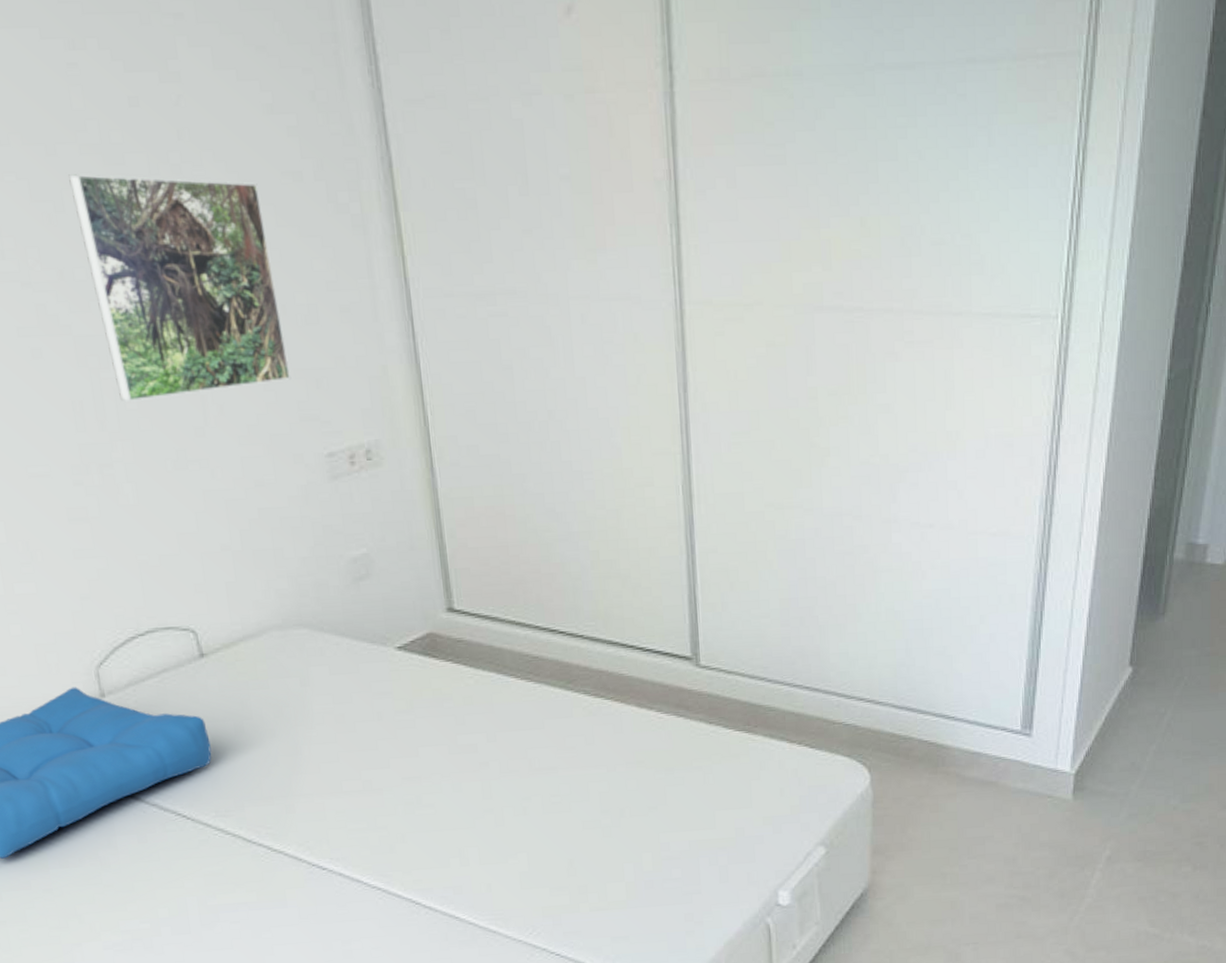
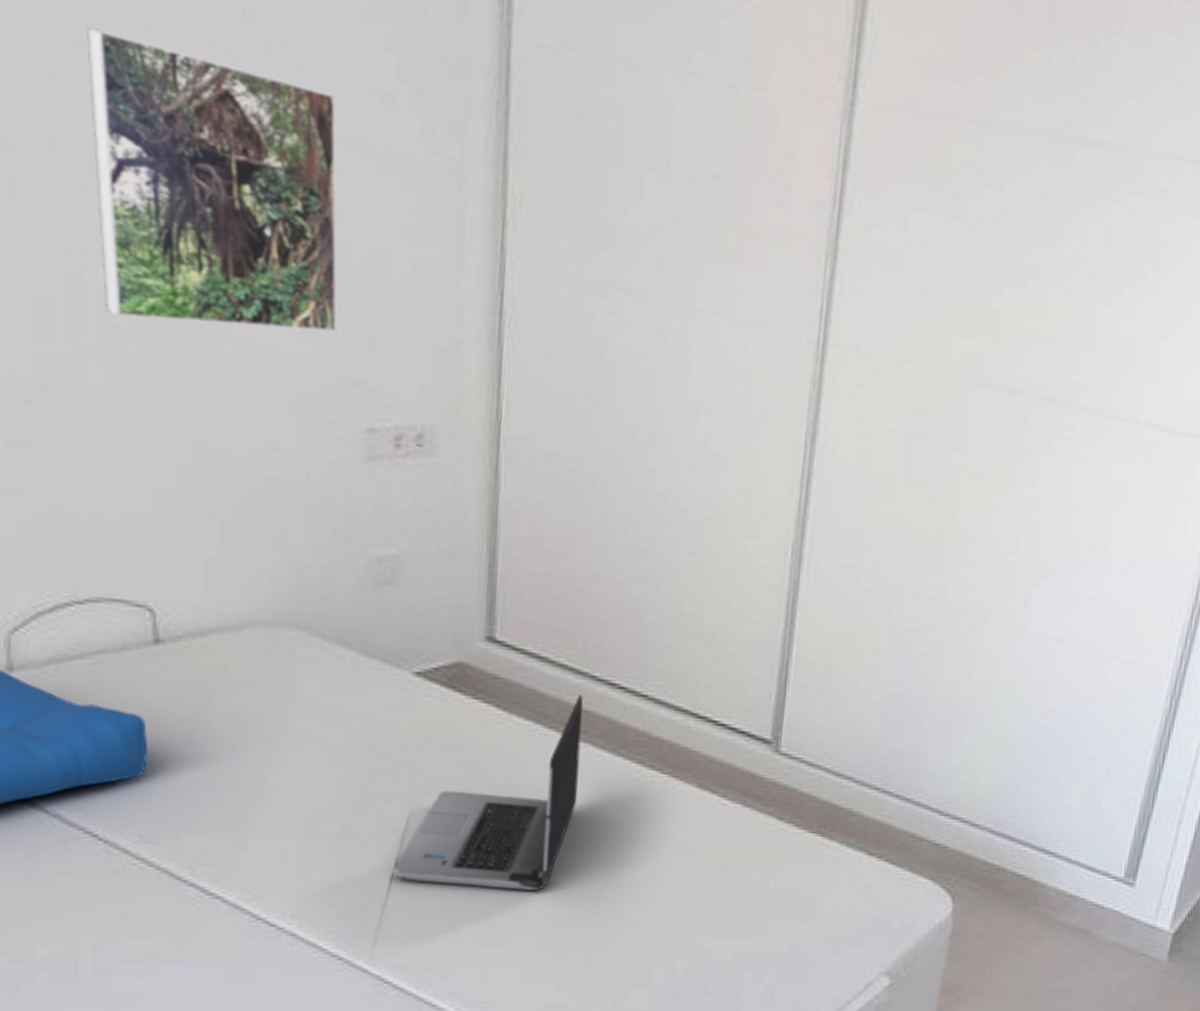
laptop computer: none [406,643,541,818] -> present [392,694,584,892]

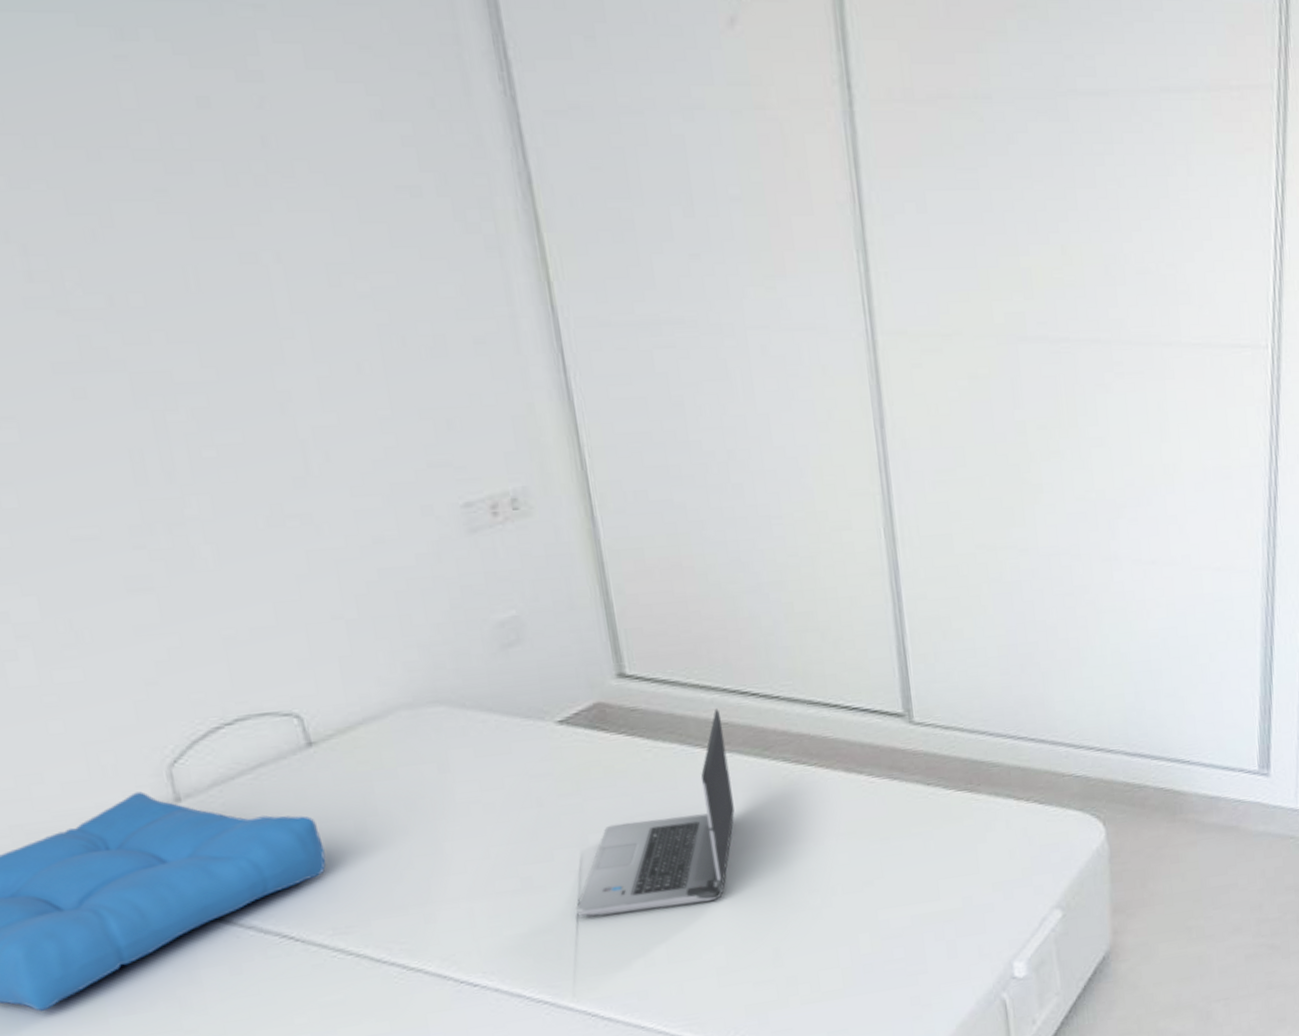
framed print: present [87,27,338,333] -> none [118,183,416,449]

